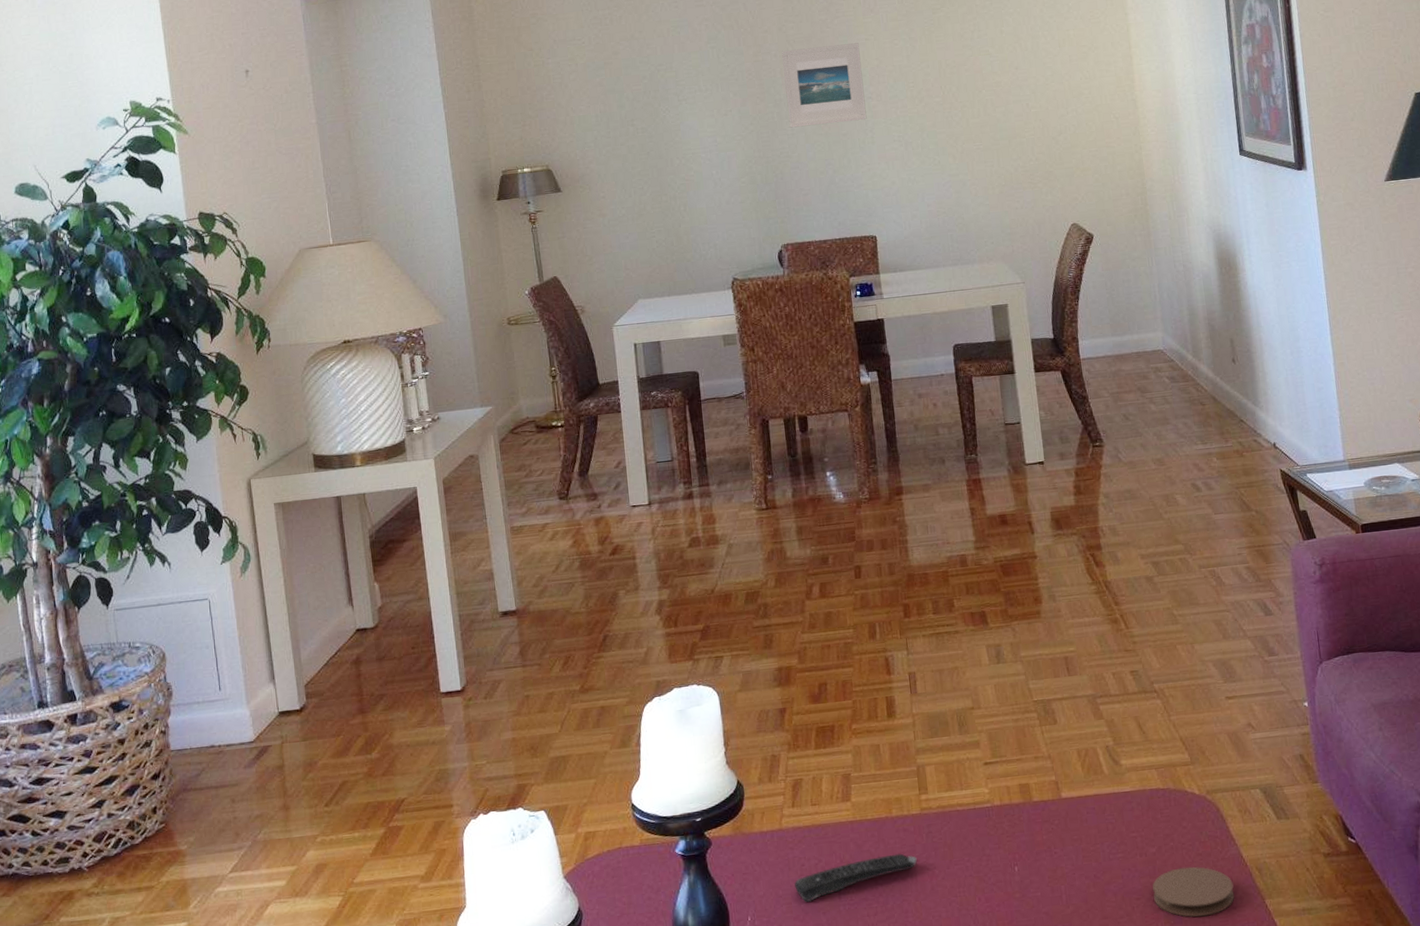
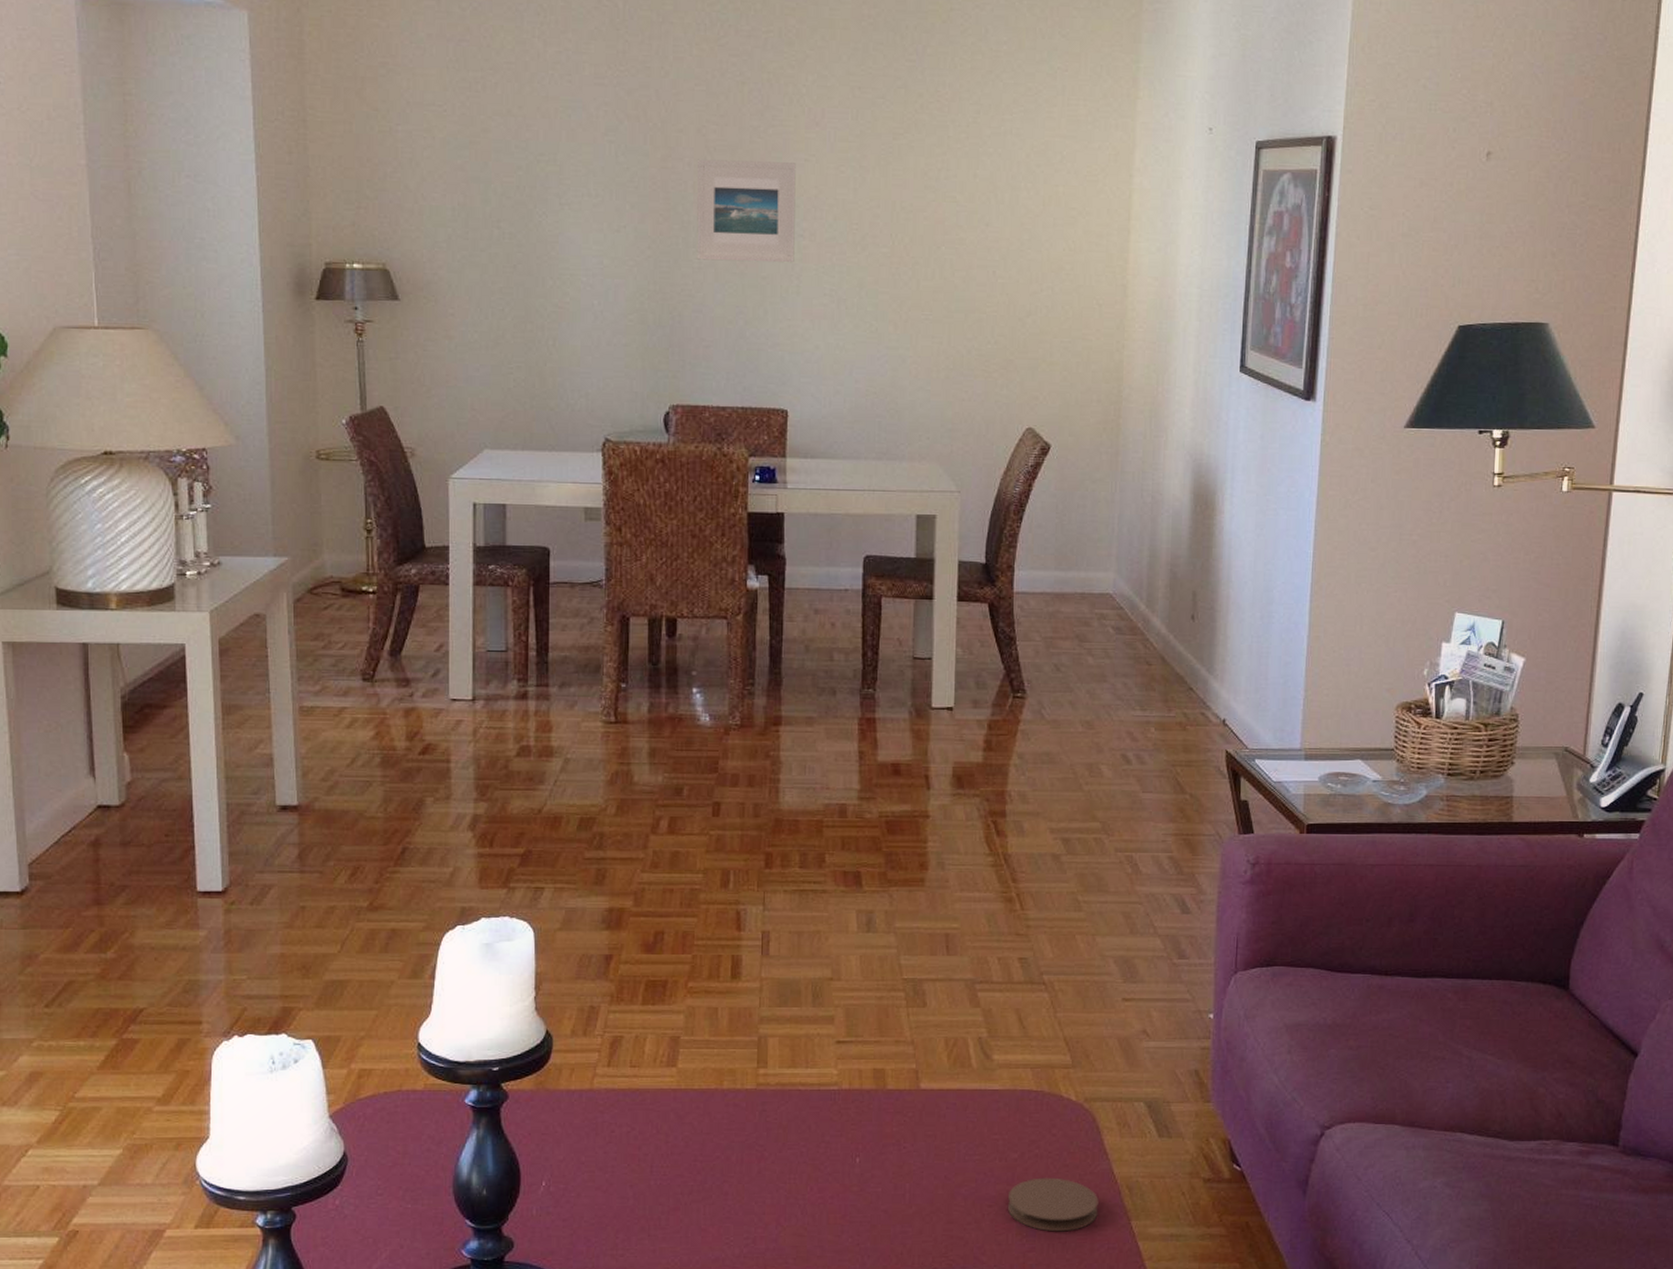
remote control: present [793,853,917,902] -> none [599,1130,745,1172]

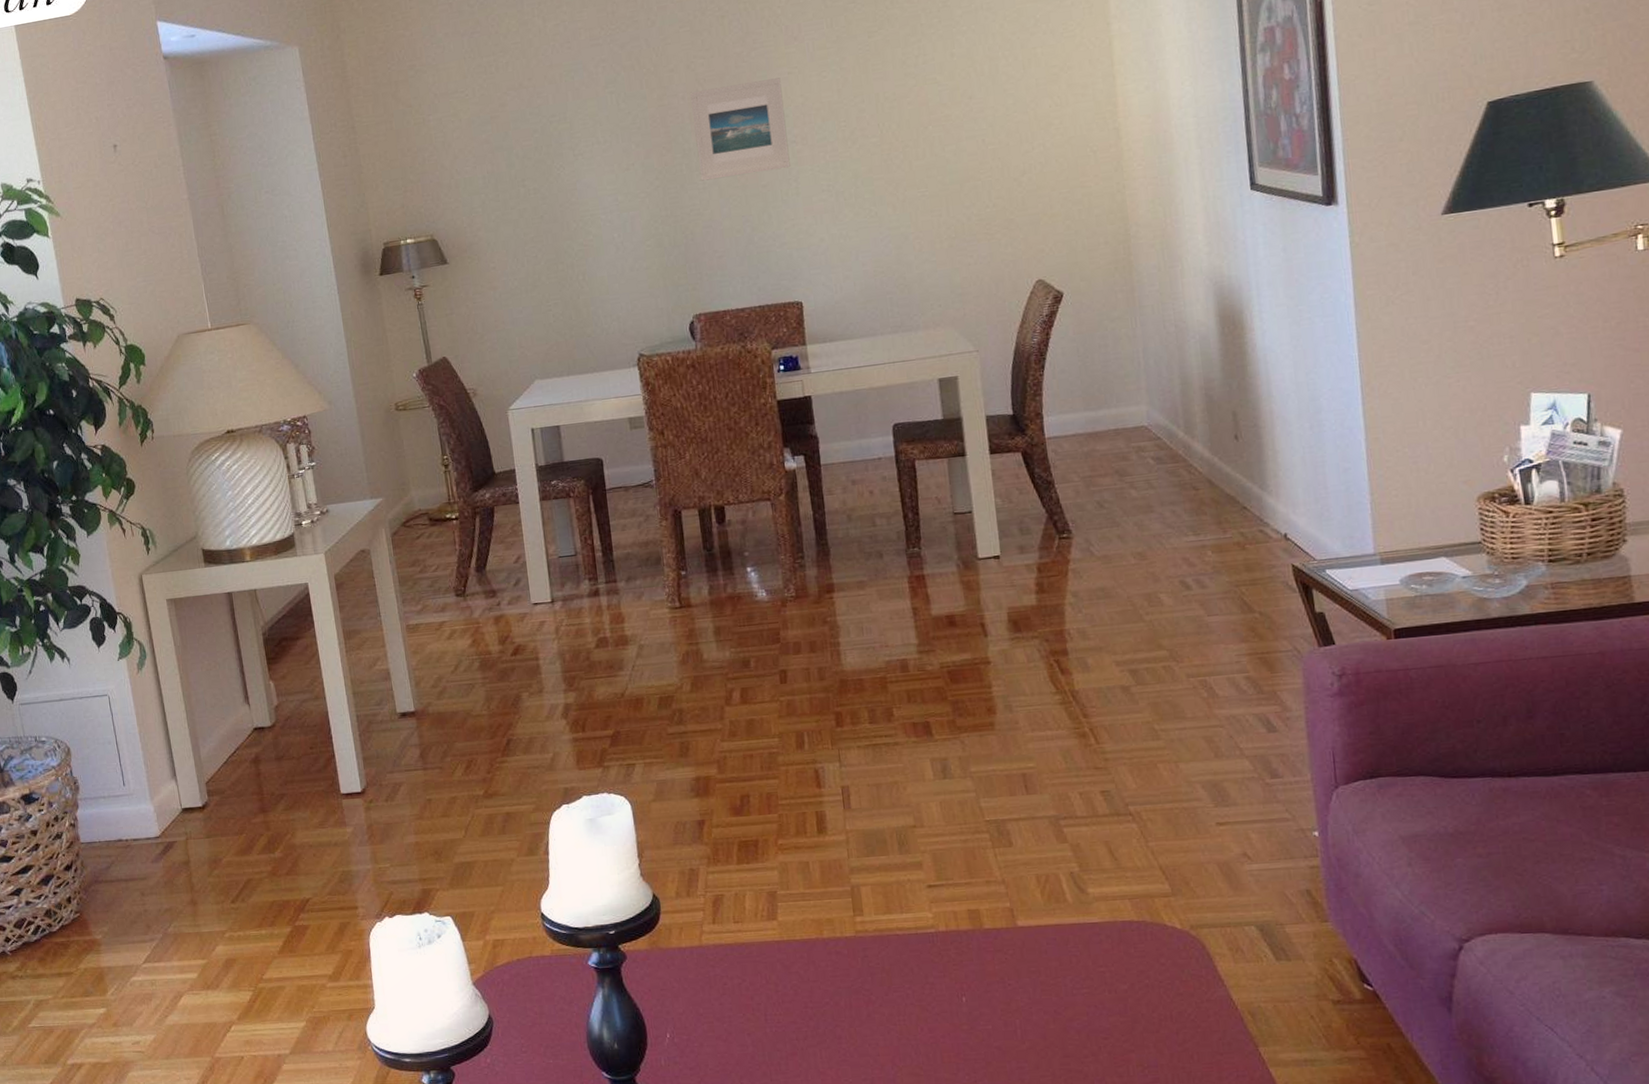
coaster: present [1007,1177,1099,1232] -> none [1123,1007,1222,1062]

